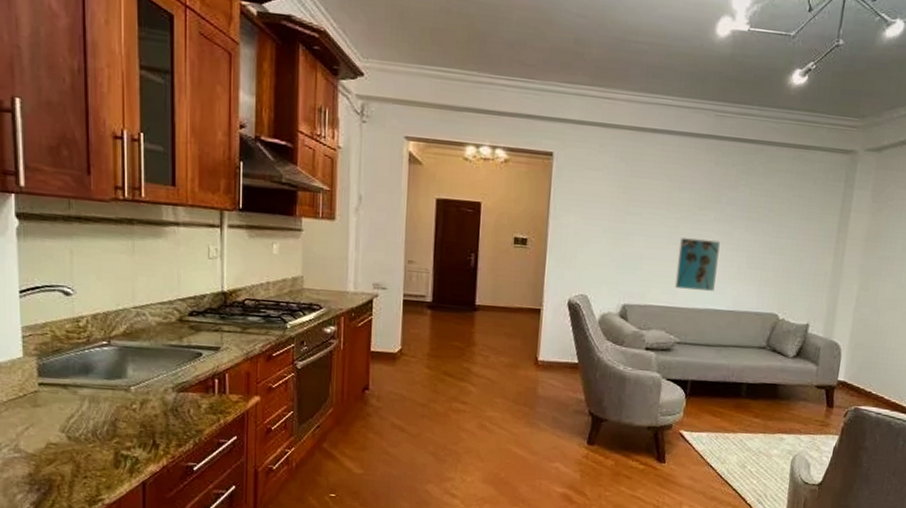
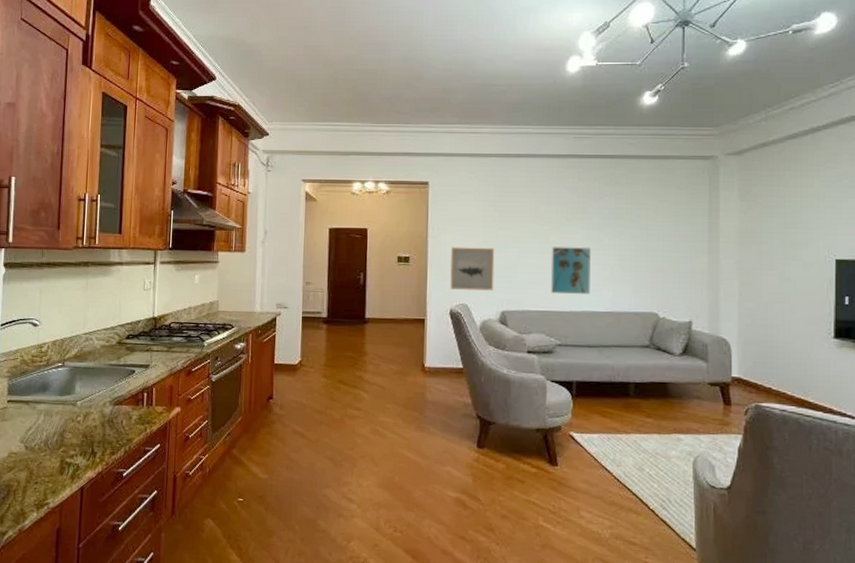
wall art: none [570,230,621,282] -> present [450,247,495,291]

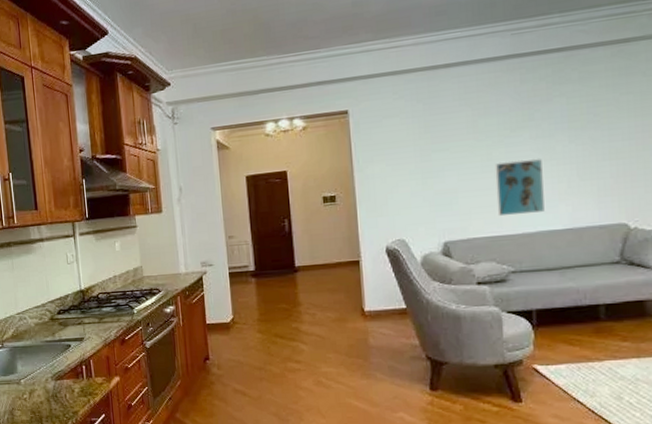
wall art: present [450,247,495,291] -> none [381,173,433,225]

